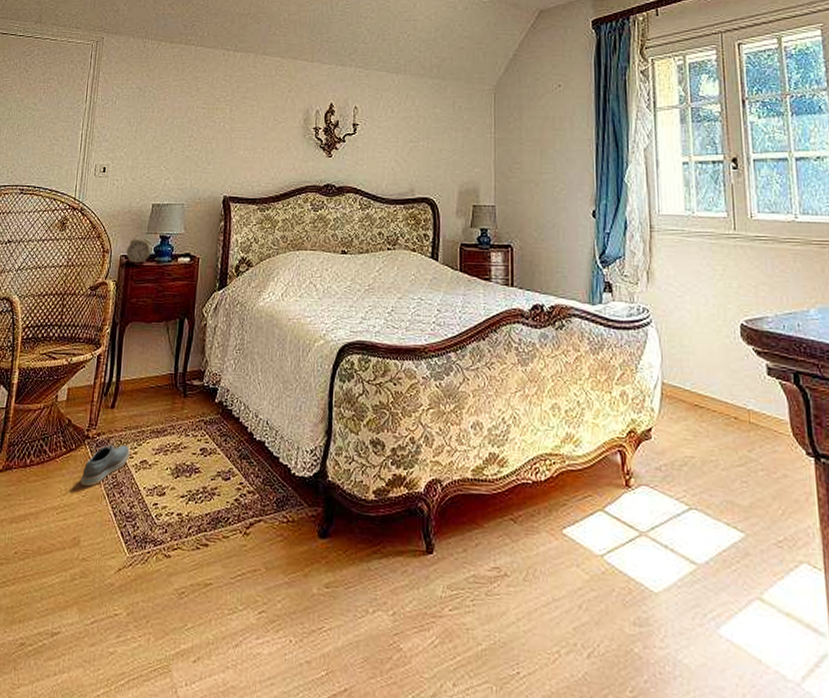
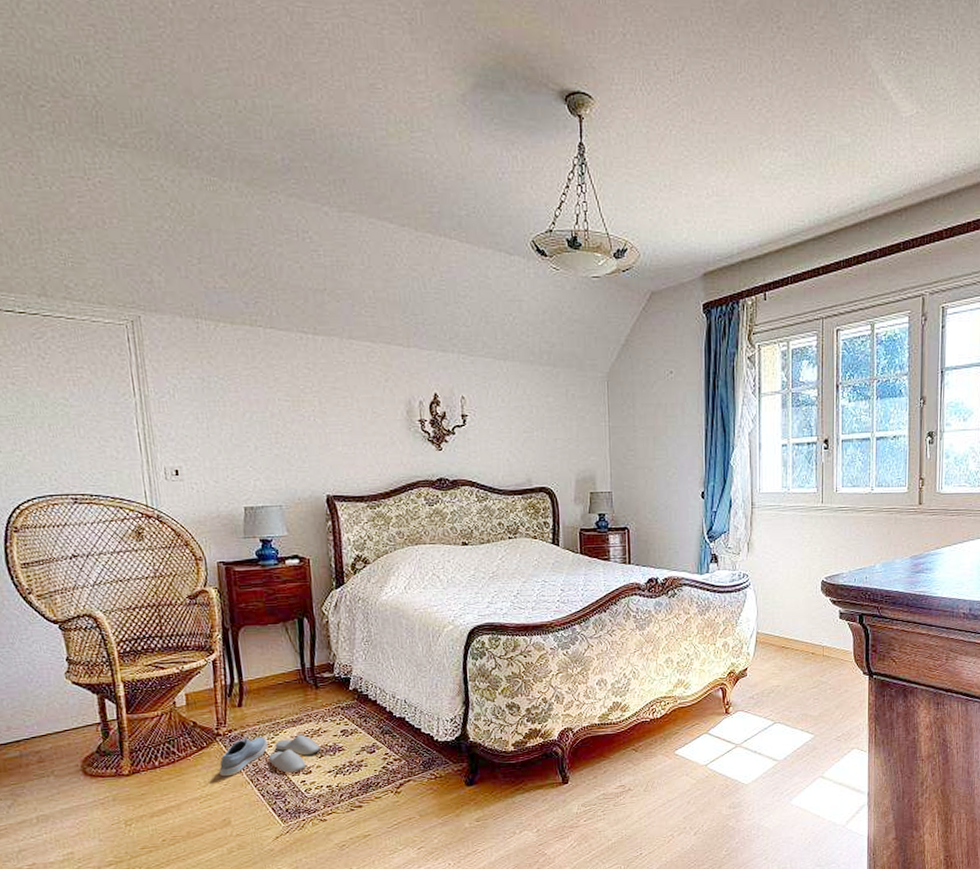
alarm clock: present [126,234,152,264] -> none [223,538,253,569]
slippers: none [127,447,179,492] -> present [268,734,321,773]

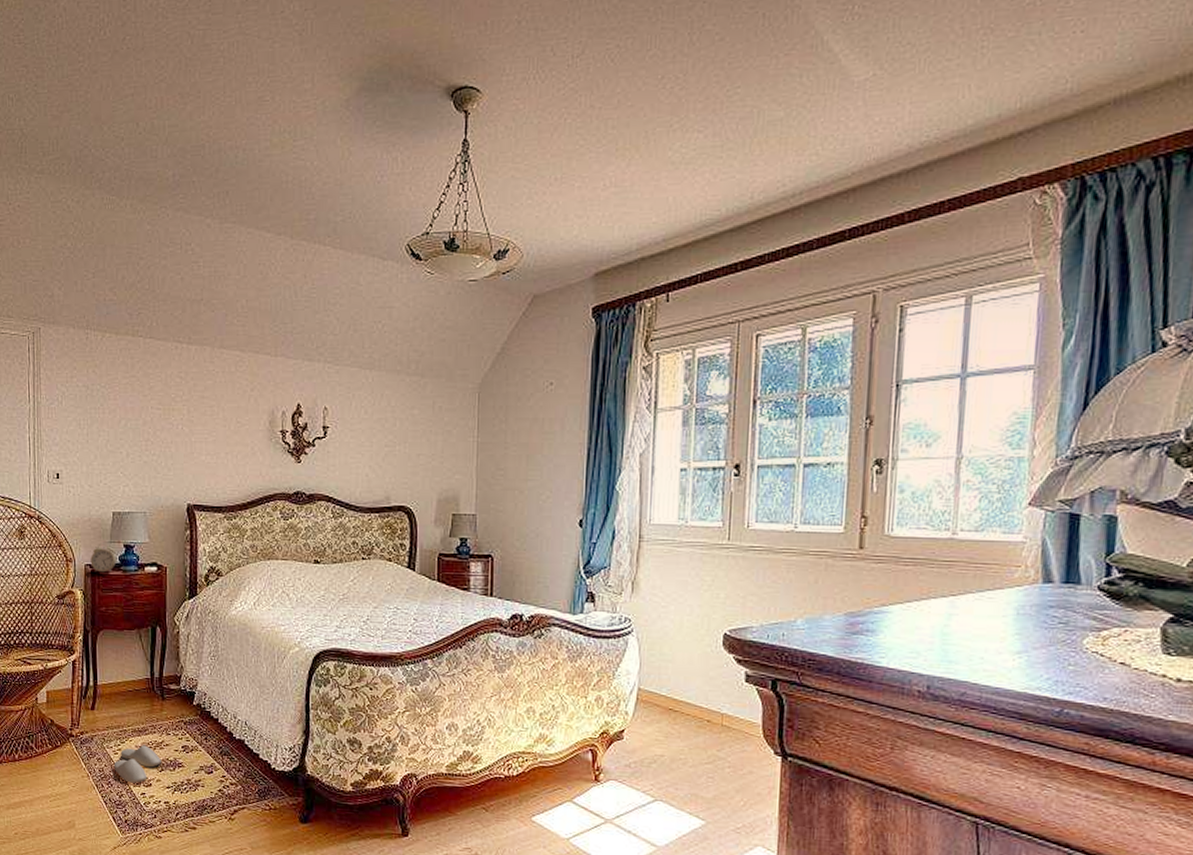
shoe: present [219,737,268,777] -> none [69,741,114,779]
alarm clock: none [223,538,253,569] -> present [90,543,116,573]

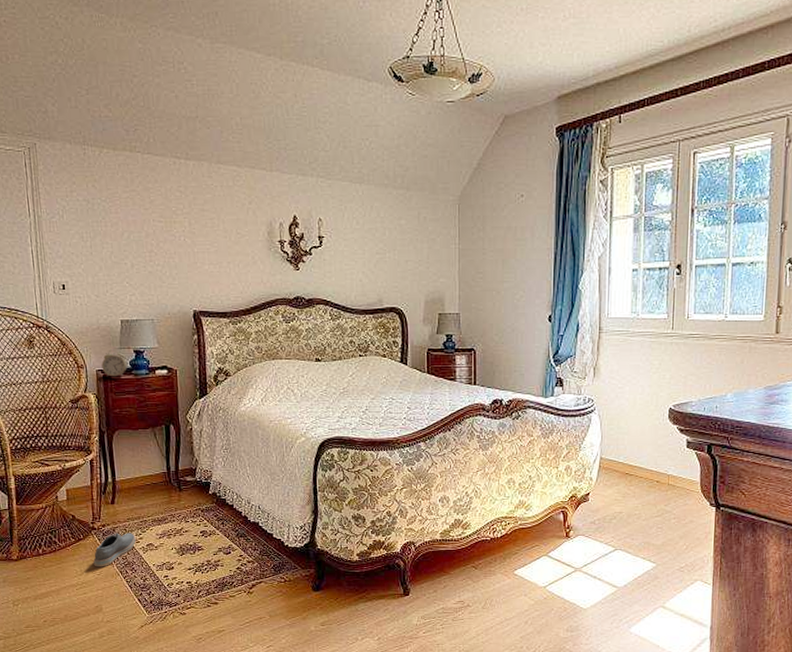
shoe: none [69,741,114,779] -> present [93,533,136,567]
slippers: present [113,745,162,783] -> none [136,533,183,567]

